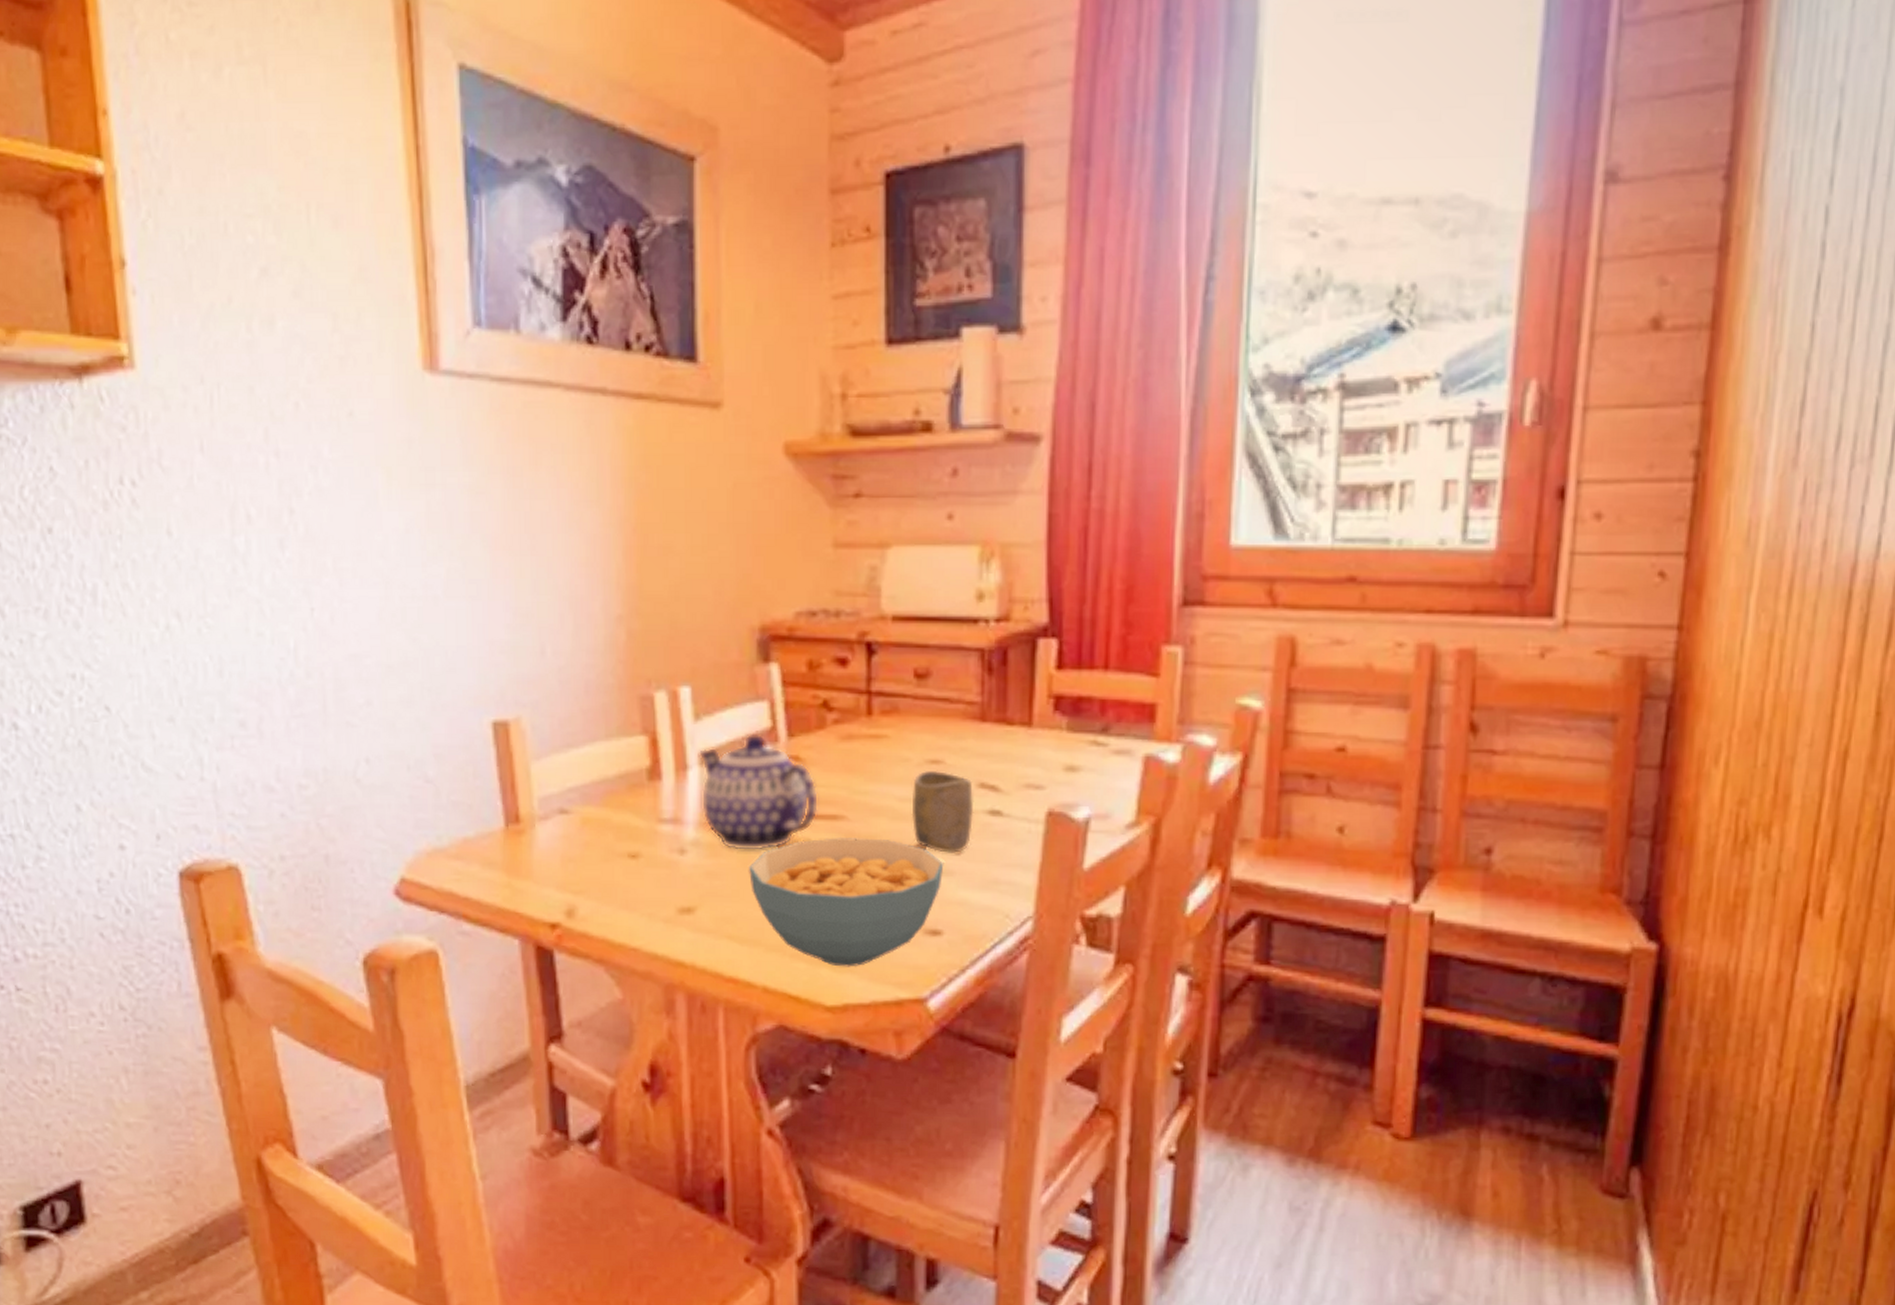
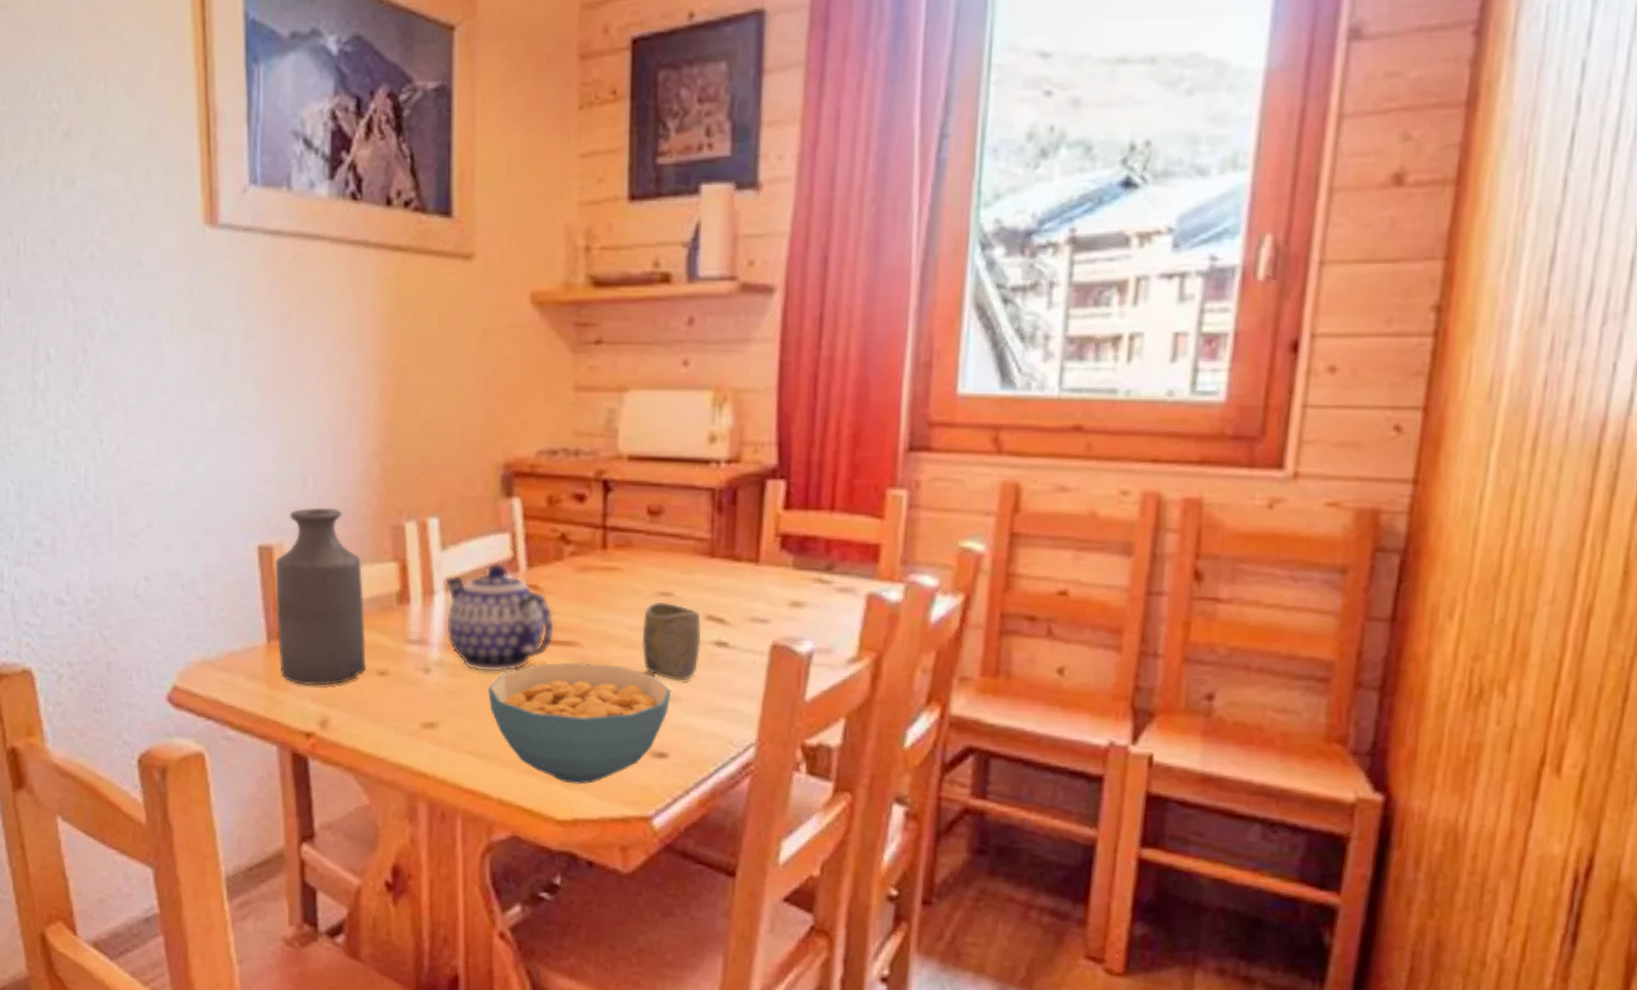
bottle: none [512,679,615,872] -> present [275,508,366,686]

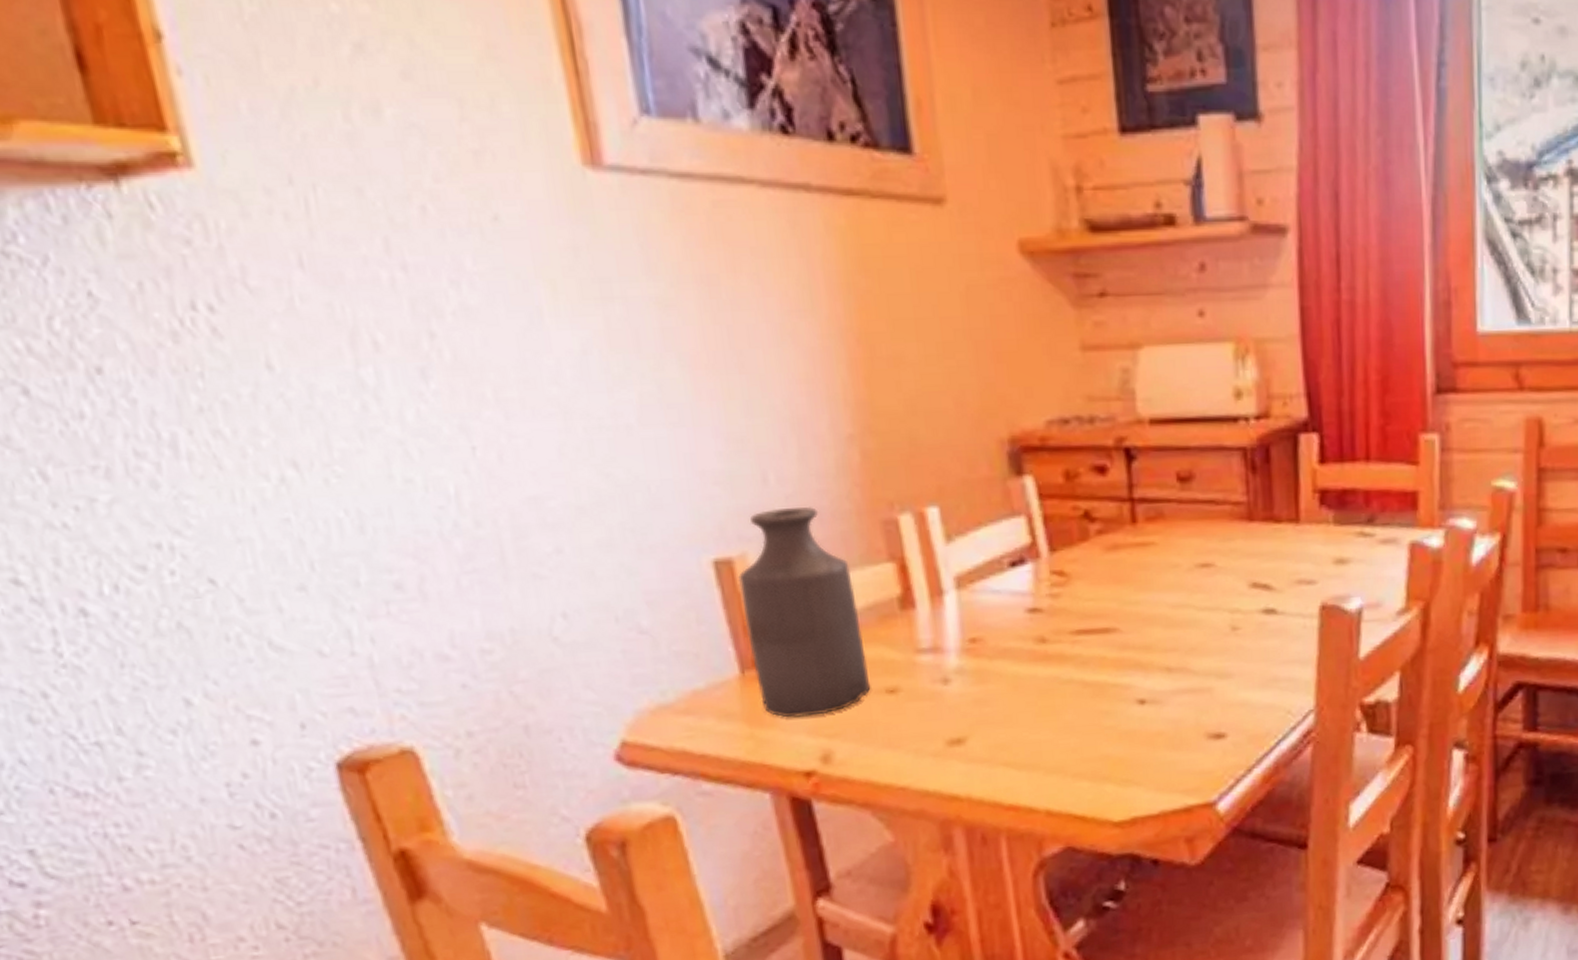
teapot: present [445,563,555,673] -> none [954,550,1090,675]
cereal bowl: present [487,663,672,784] -> none [1019,647,1223,781]
cup: present [641,602,702,681] -> none [1185,573,1249,656]

